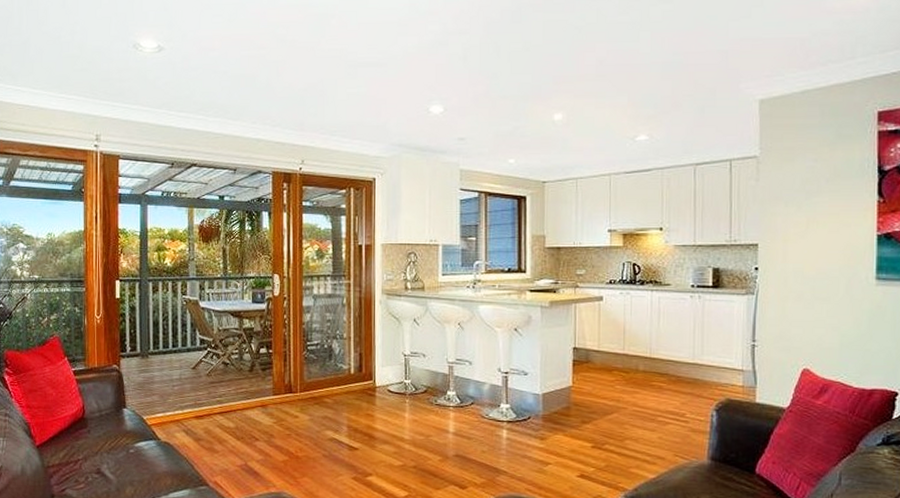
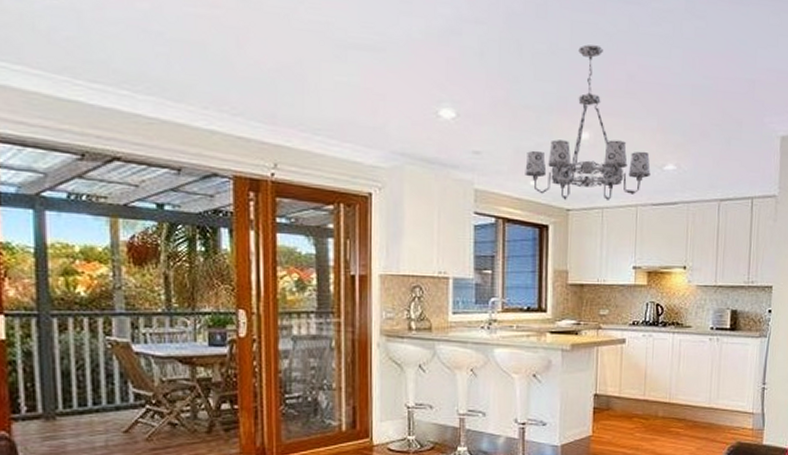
chandelier: none [504,39,623,174] -> present [525,44,651,200]

